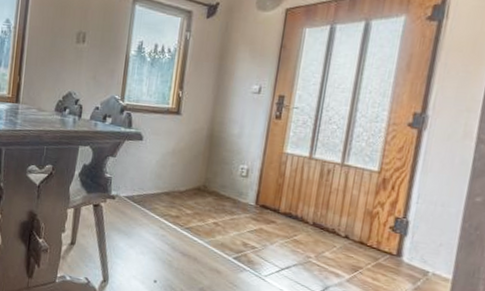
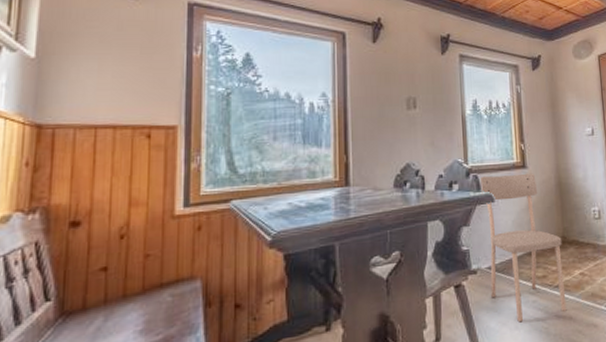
dining chair: none [124,115,202,252] -> present [479,173,567,323]

